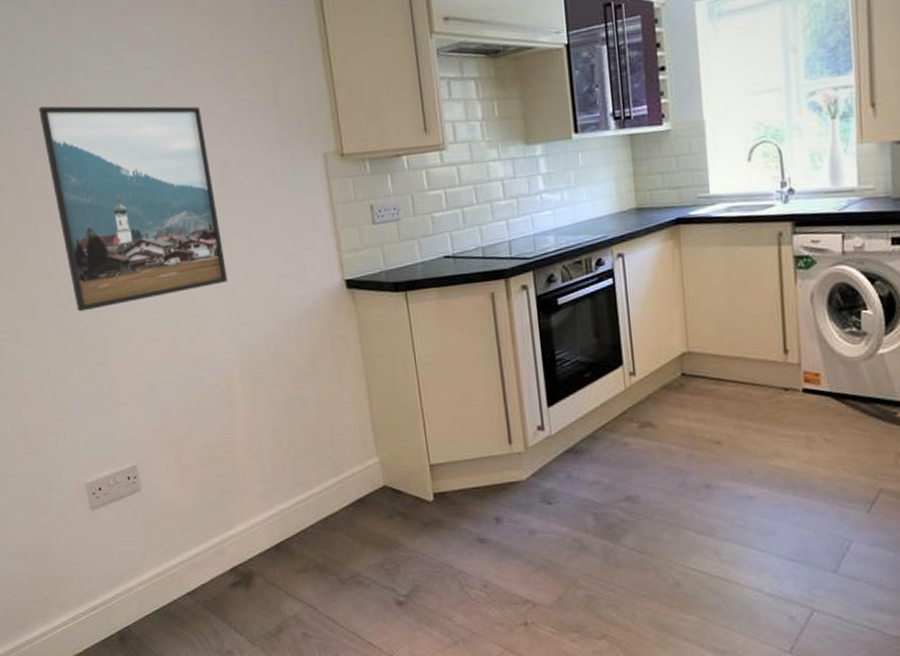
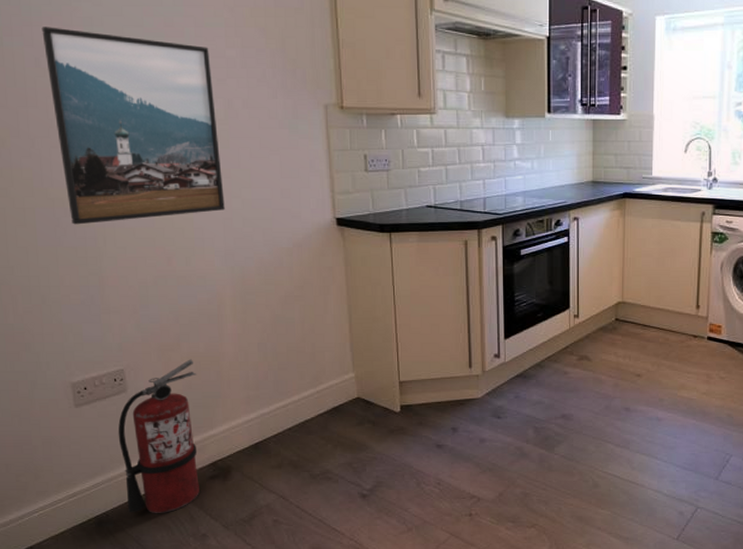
fire extinguisher: none [134,451,222,627] -> present [118,359,200,513]

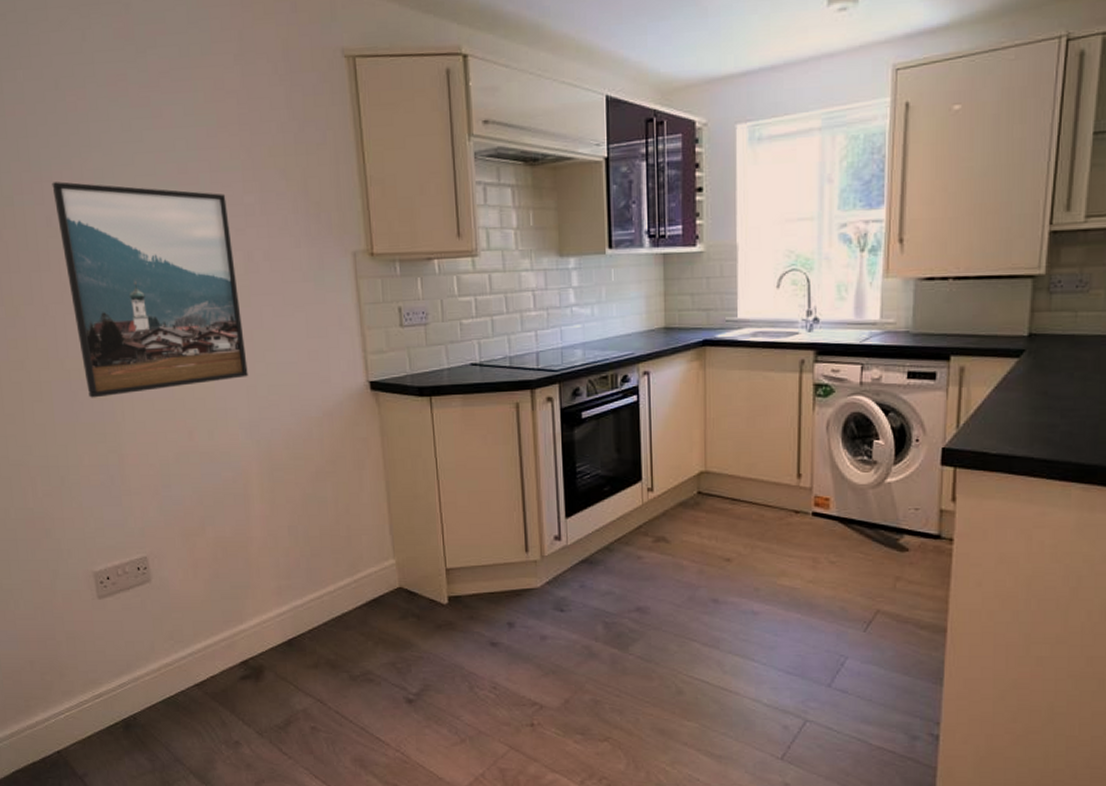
fire extinguisher: present [118,359,200,513] -> none [143,545,231,717]

